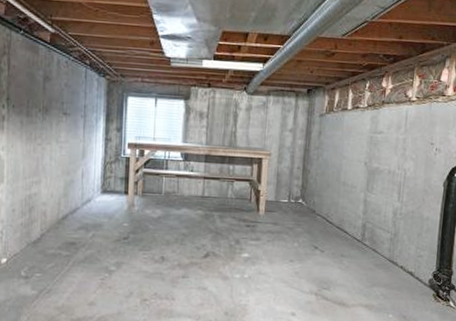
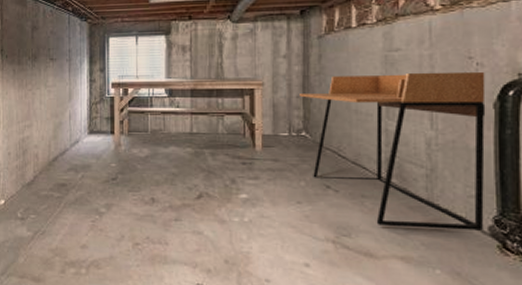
desk: none [300,151,441,283] -> present [300,71,486,231]

